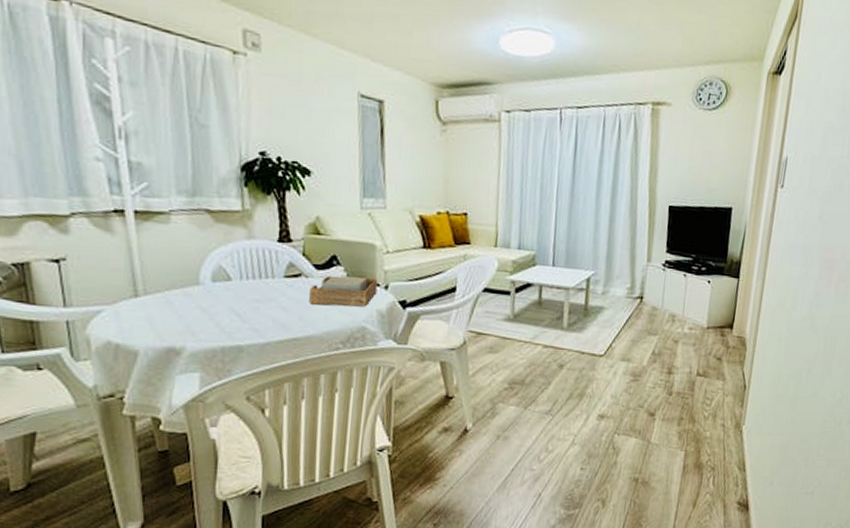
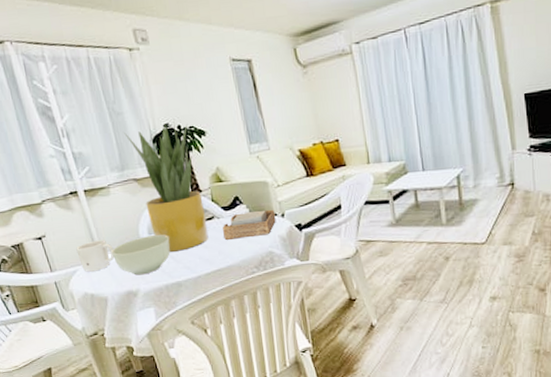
mug: none [107,276,160,316] -> present [76,240,115,272]
bowl: none [156,282,239,331] -> present [111,234,171,276]
planter: none [205,149,292,309] -> present [124,120,209,252]

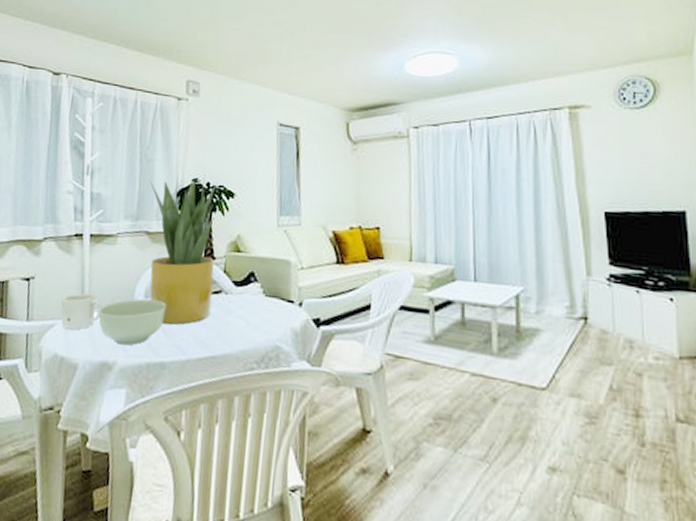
napkin holder: present [223,209,276,240] -> none [227,292,293,325]

